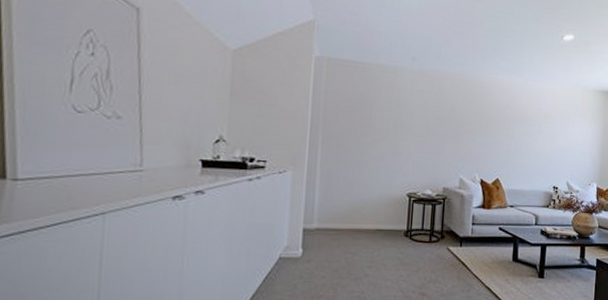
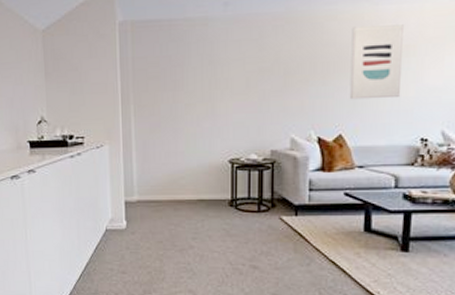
wall art: none [505,94,544,153] -> present [349,24,405,100]

